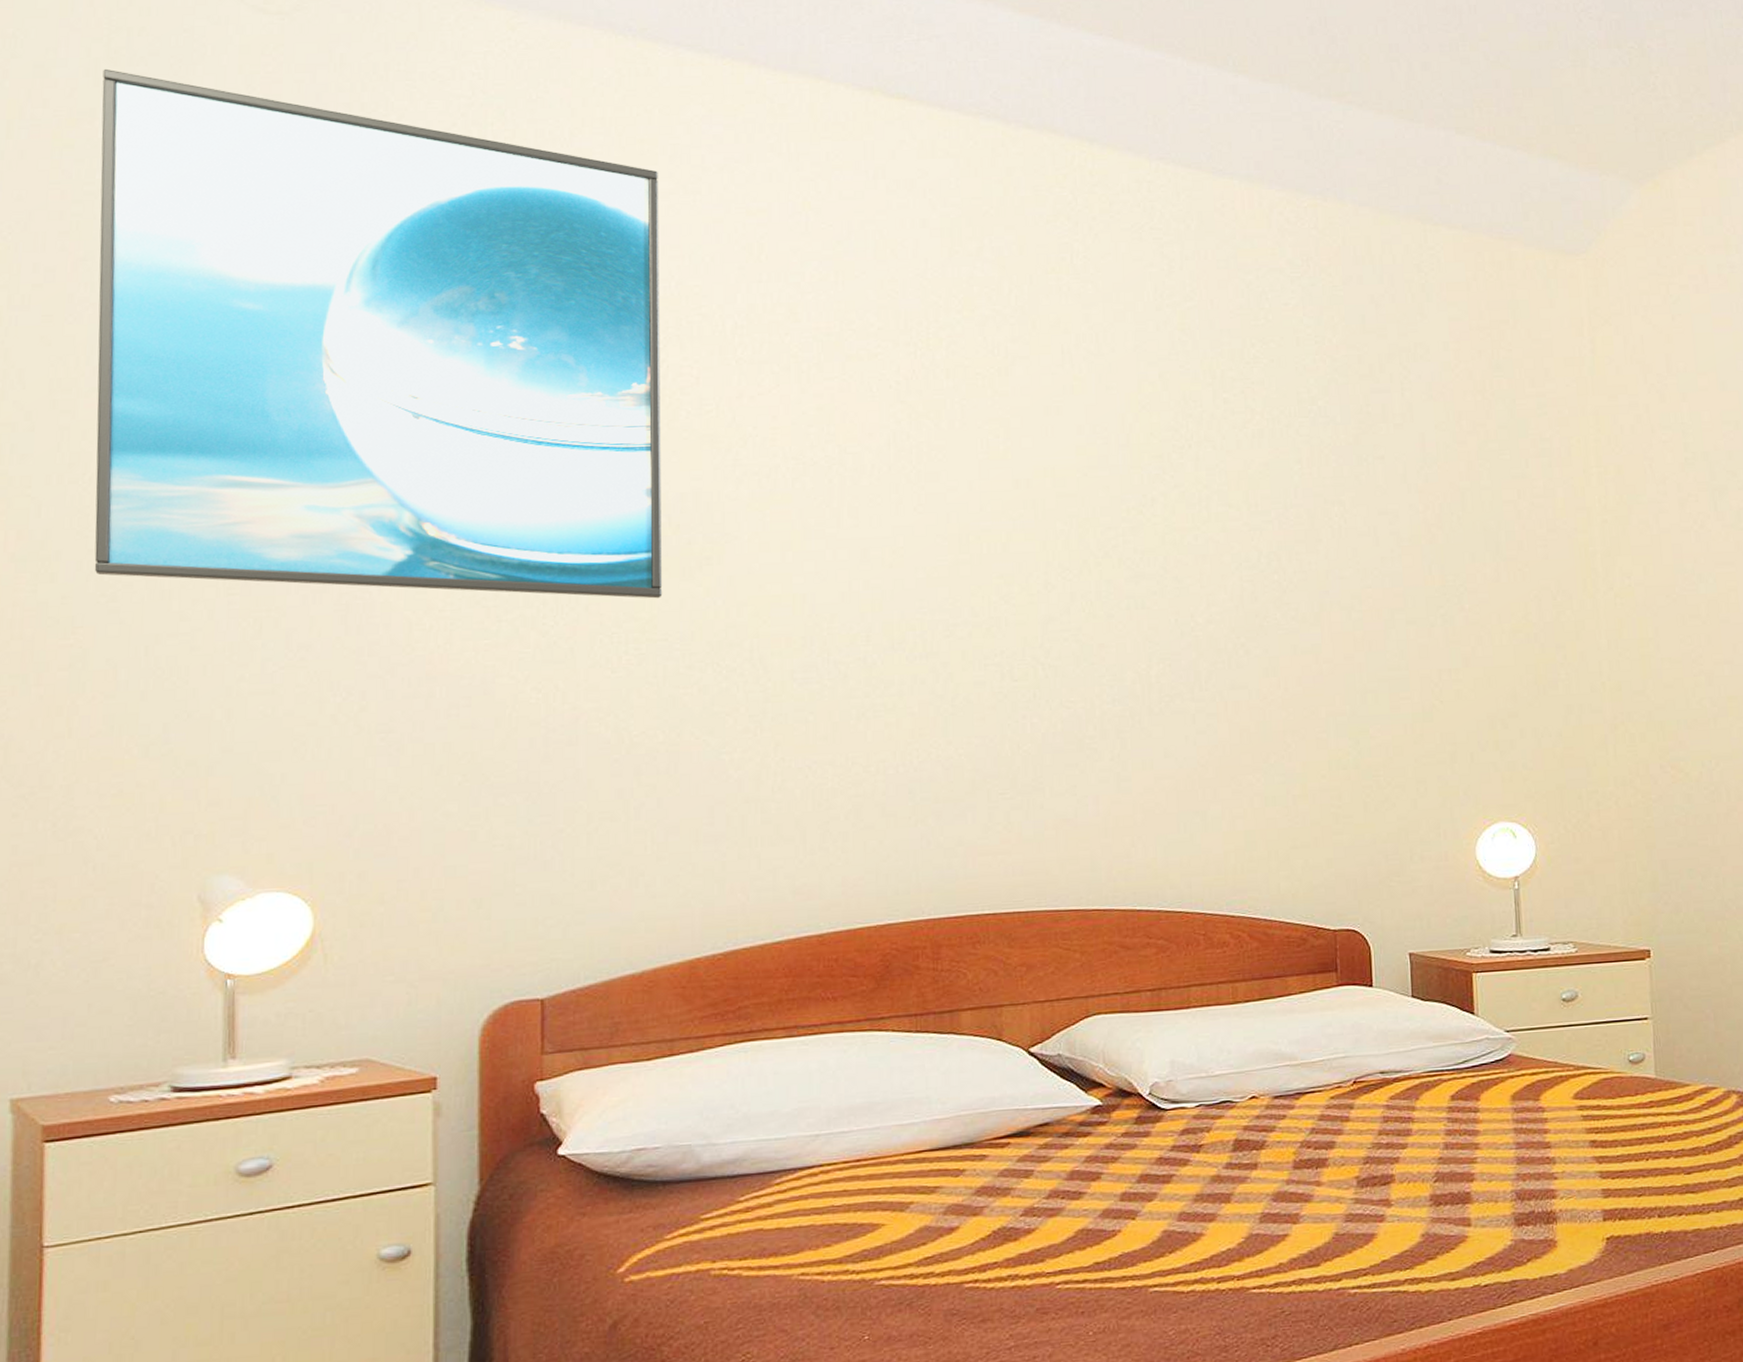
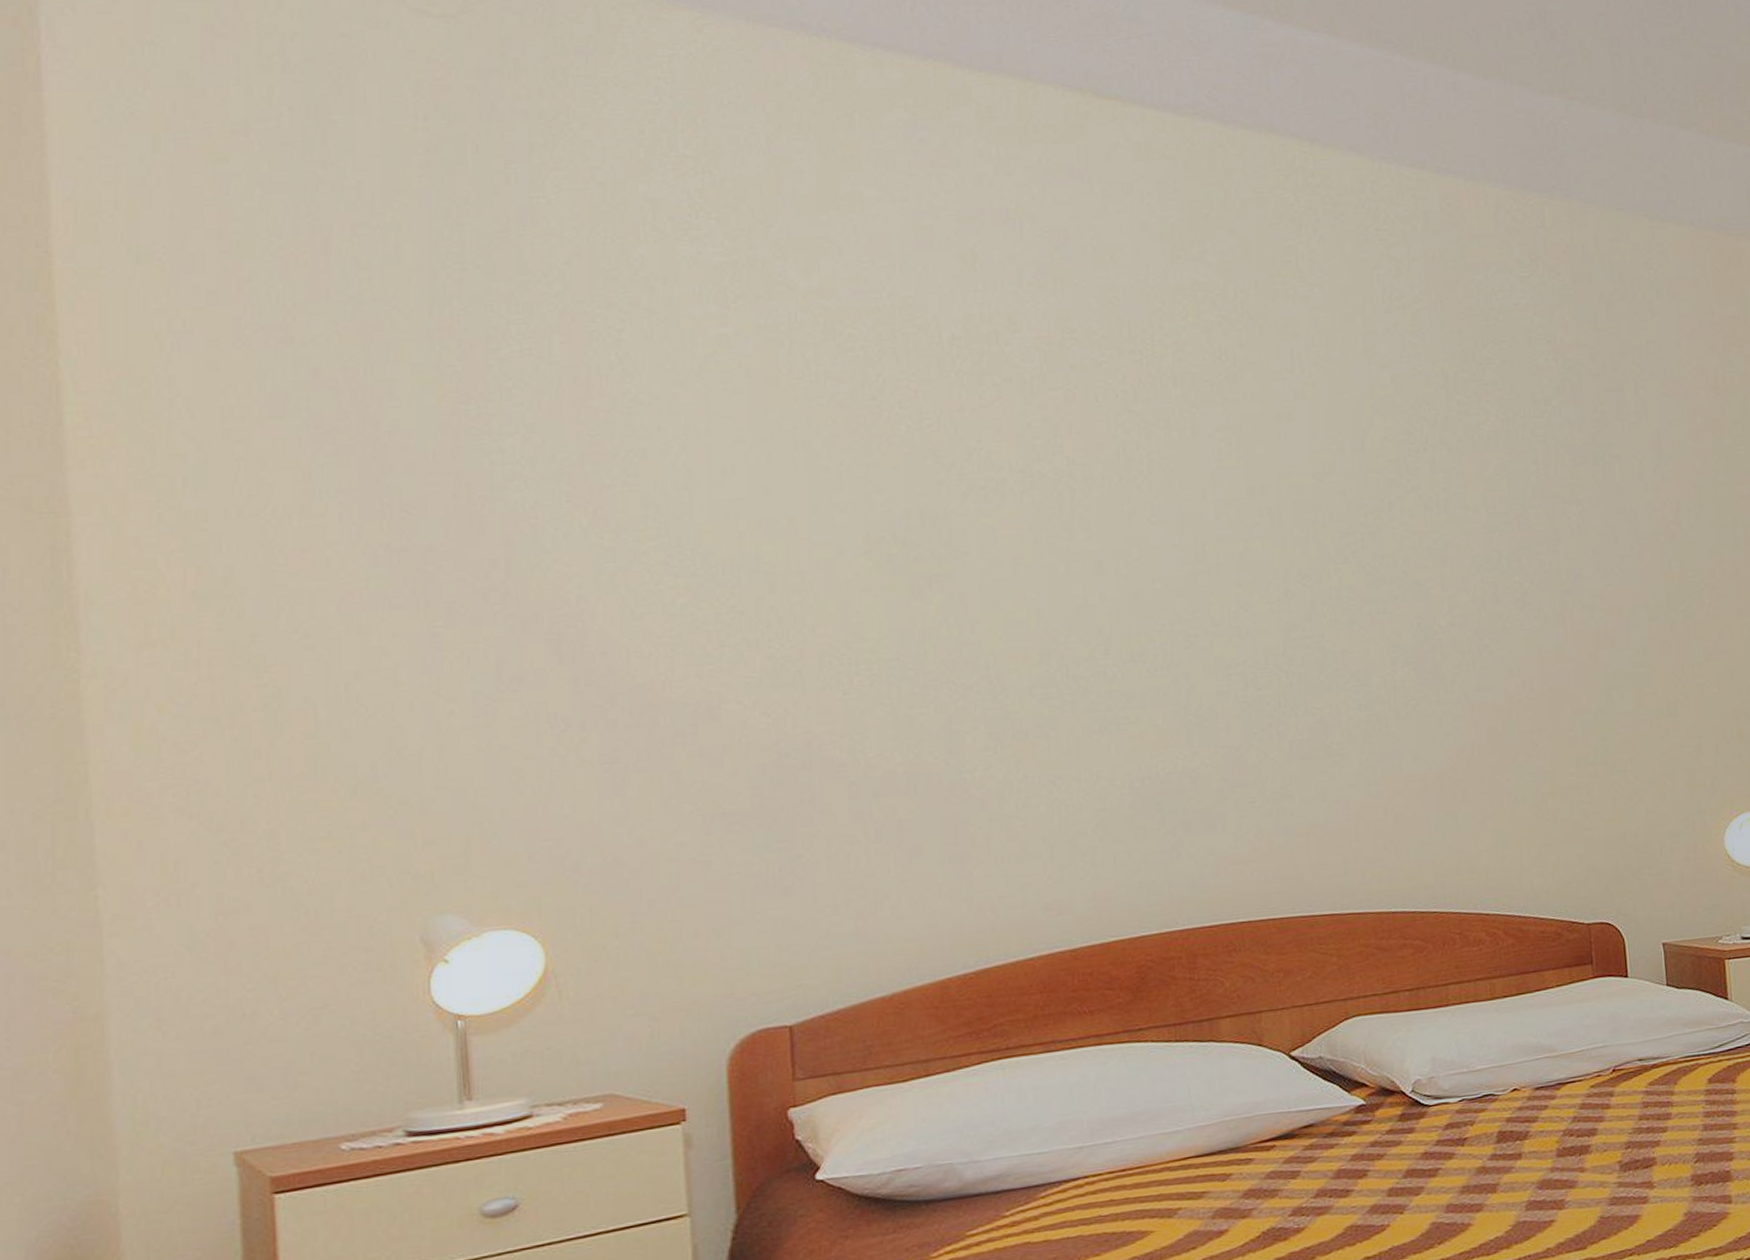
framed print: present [94,68,663,599] -> none [255,76,892,619]

